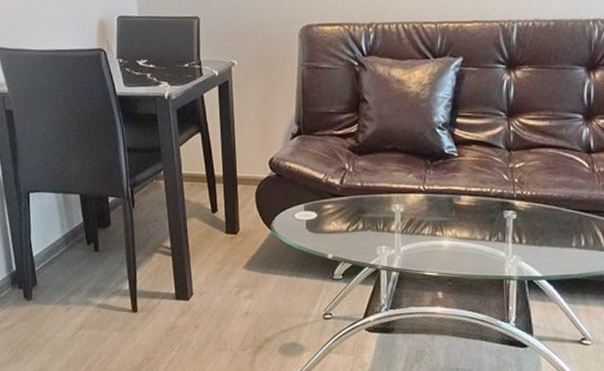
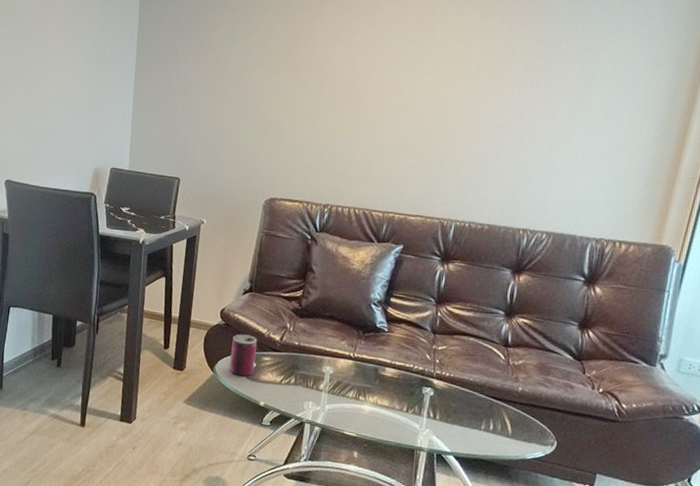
can: none [287,183,316,230] -> present [229,334,257,377]

